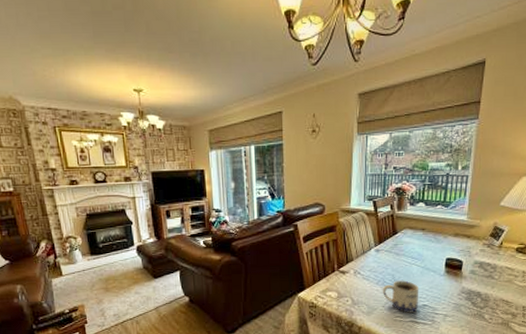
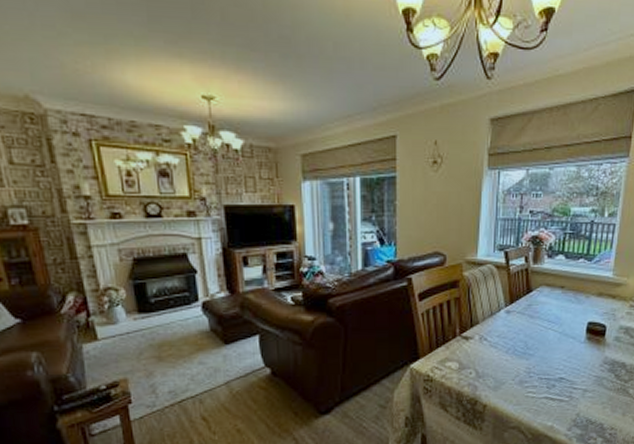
mug: present [382,280,419,313] -> none [512,348,556,388]

